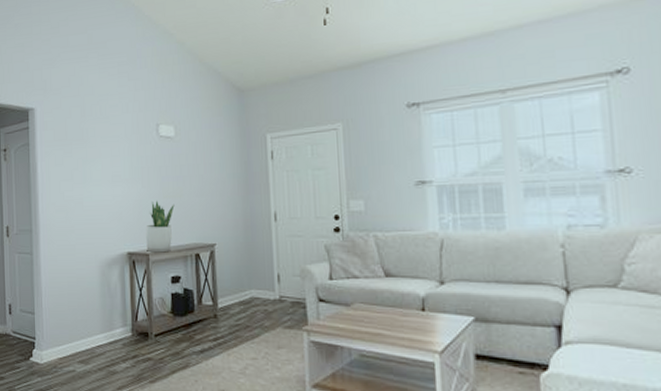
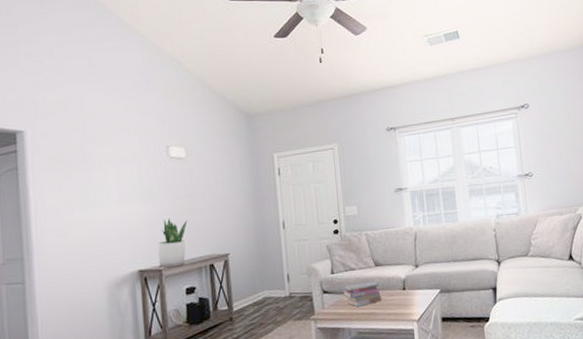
books: none [344,294,392,324] -> present [344,281,381,307]

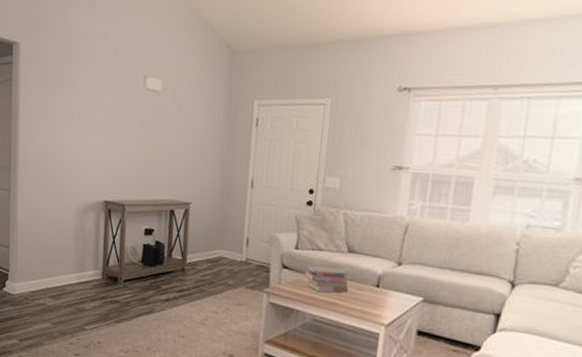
planter: present [158,218,188,268] -> none [123,153,155,205]

